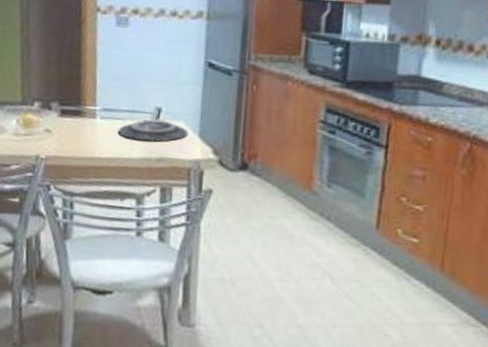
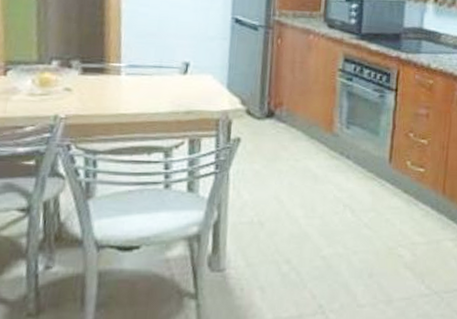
plate: present [118,119,189,142] -> none [144,74,217,96]

